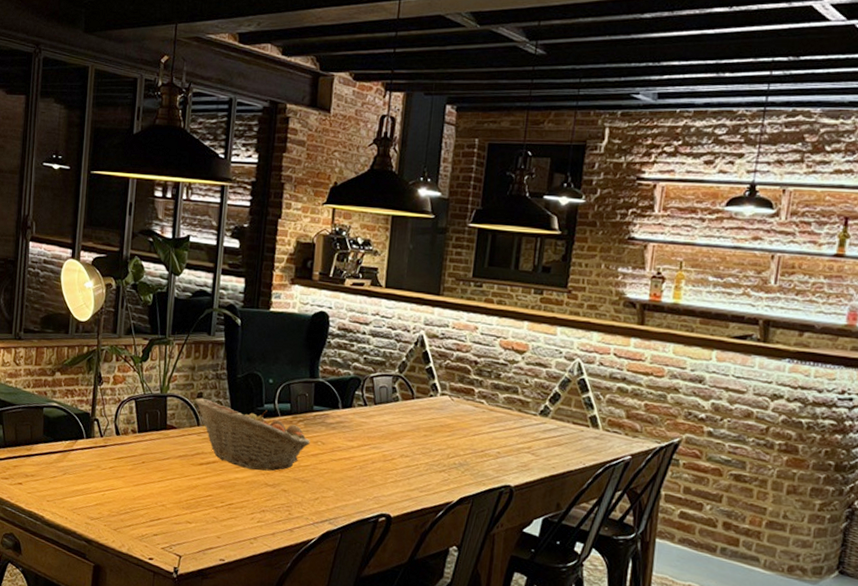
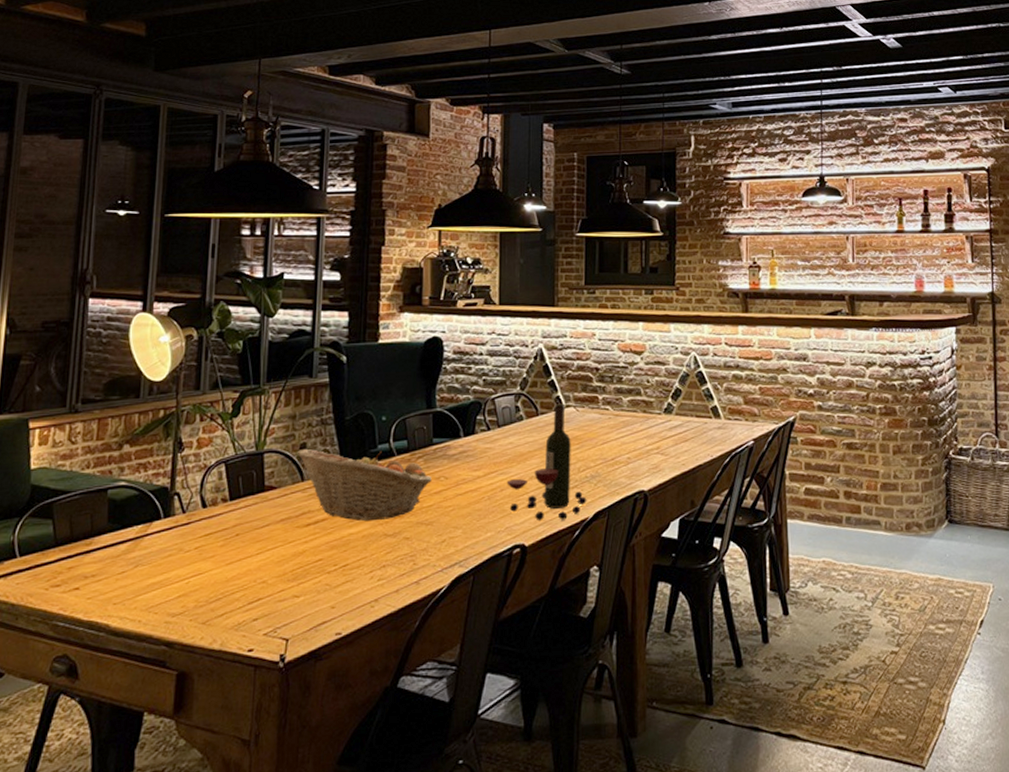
wine bottle: none [378,390,453,500] -> present [506,403,587,521]

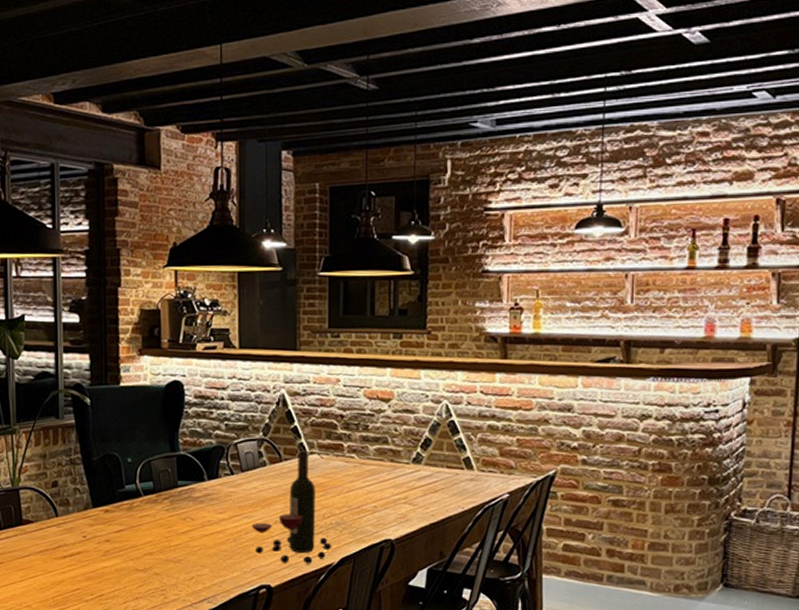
fruit basket: present [297,448,432,522] -> none [49,486,178,557]

